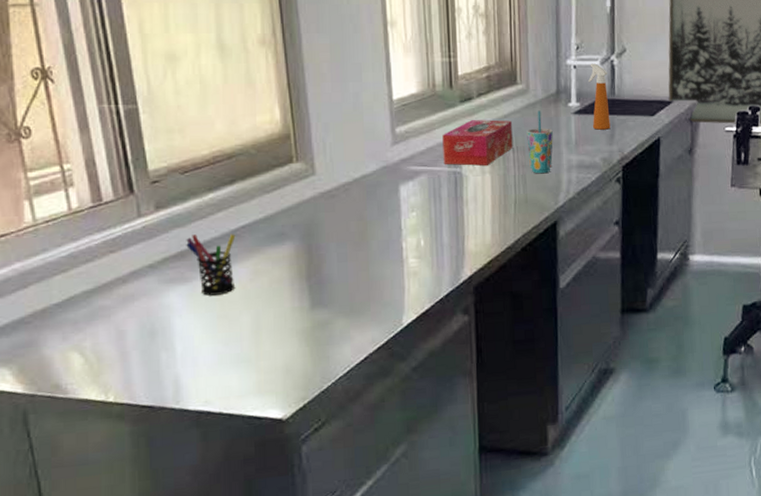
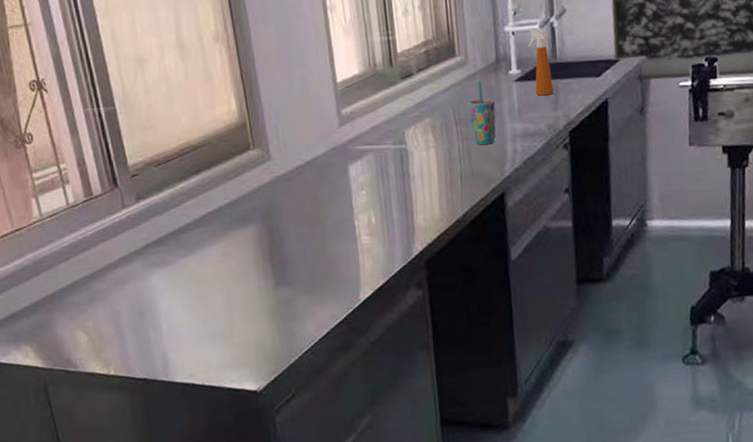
pen holder: present [186,234,236,296] -> none [163,219,208,278]
tissue box: present [442,120,513,166] -> none [386,93,456,142]

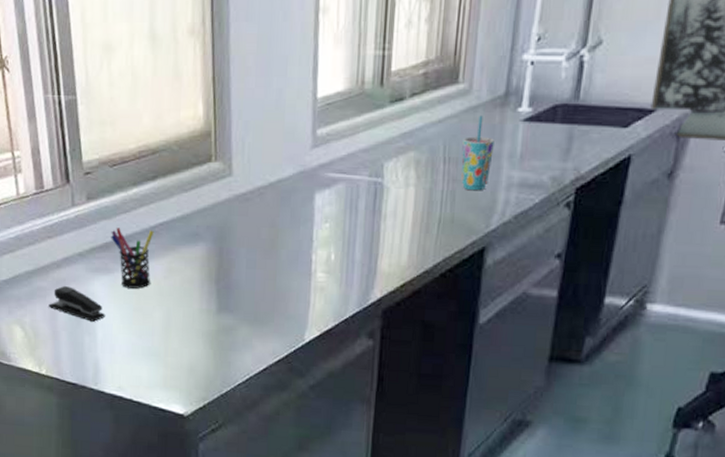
stapler: none [110,284,168,315] -> present [48,285,106,322]
pen holder: none [163,219,208,278] -> present [111,228,154,289]
spray bottle: present [528,27,554,96] -> none [544,58,574,142]

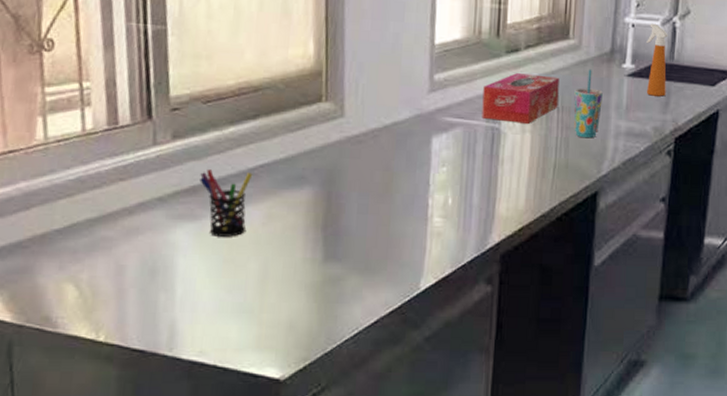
stapler: present [48,285,106,322] -> none [114,234,188,276]
tissue box: none [364,124,447,177] -> present [482,73,559,124]
spray bottle: none [544,58,574,142] -> present [646,23,668,97]

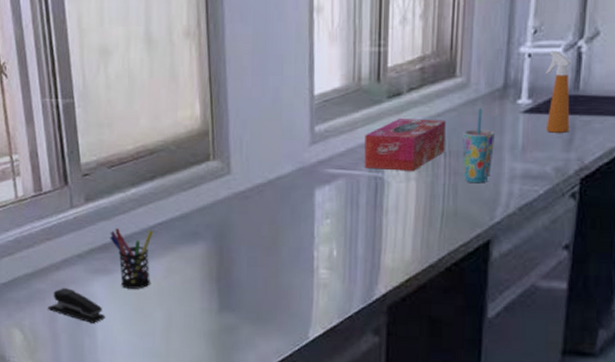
stapler: none [114,234,188,276] -> present [48,287,106,323]

